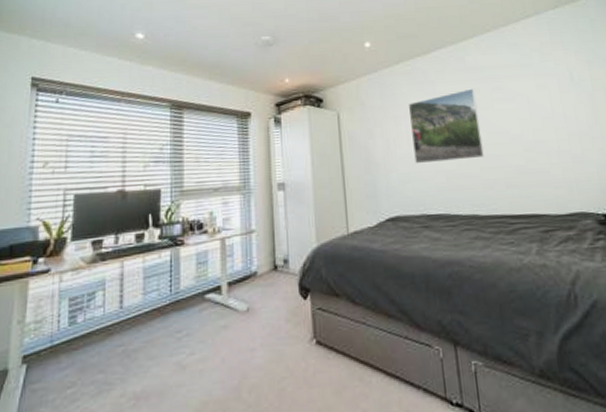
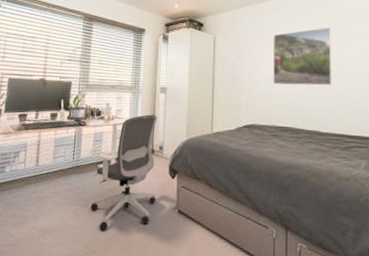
office chair: none [199,219,286,385] -> present [90,114,157,232]

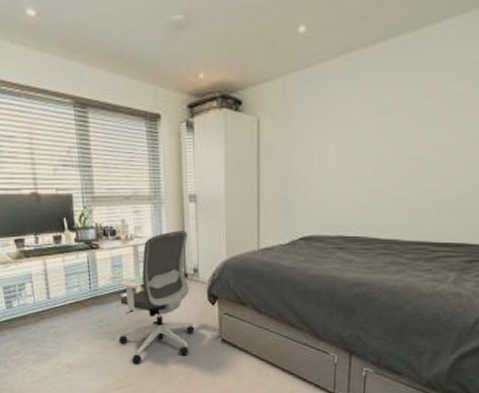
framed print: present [273,27,332,86] -> none [339,93,427,182]

